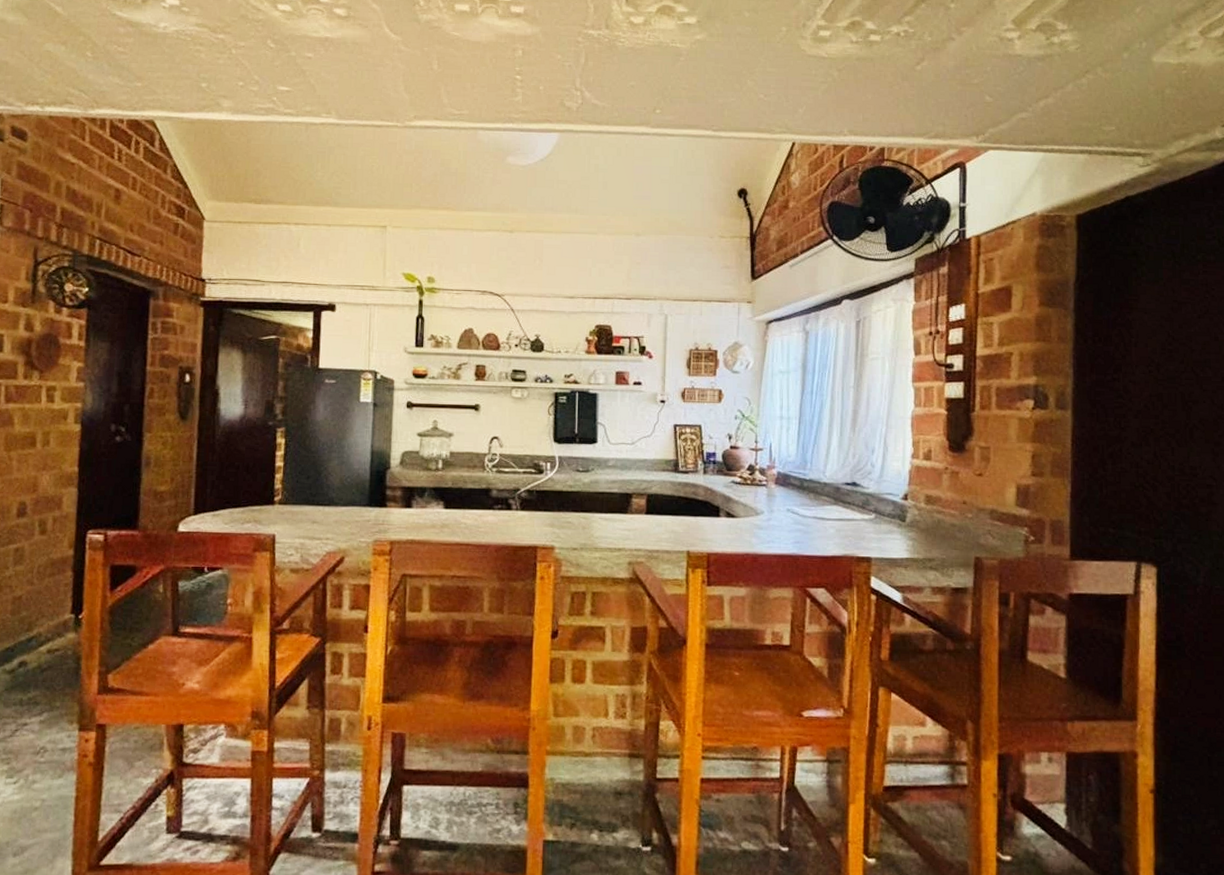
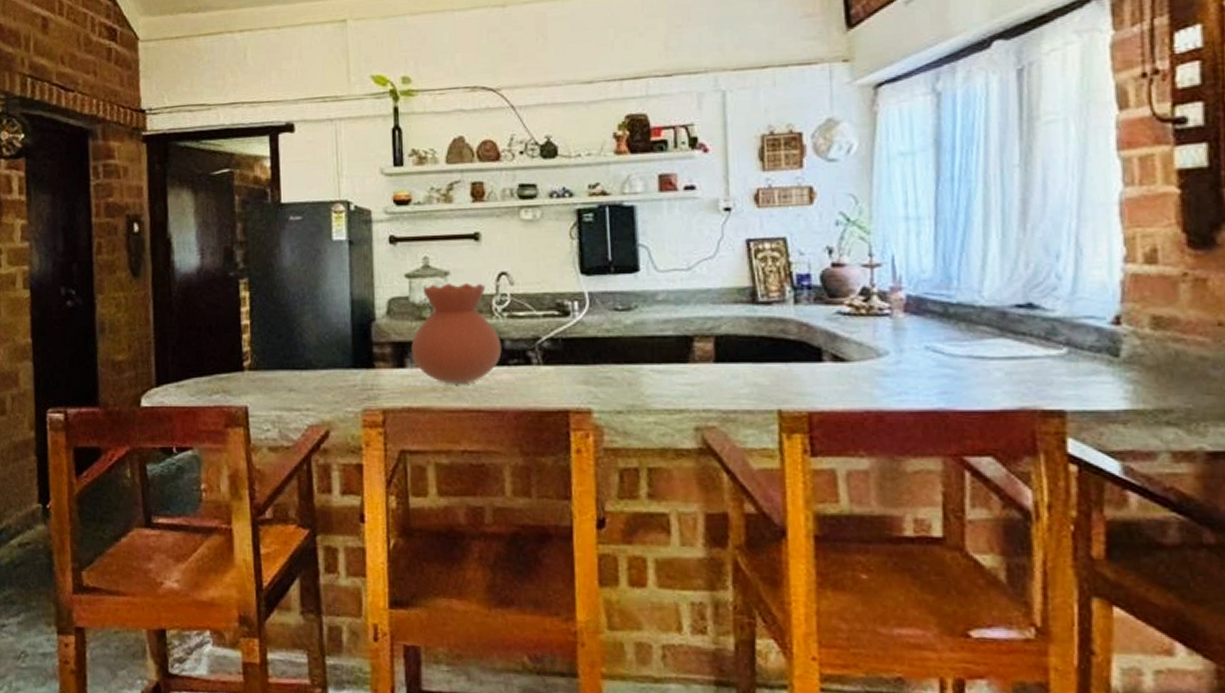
money bag: none [417,443,490,523] -> present [411,283,502,384]

